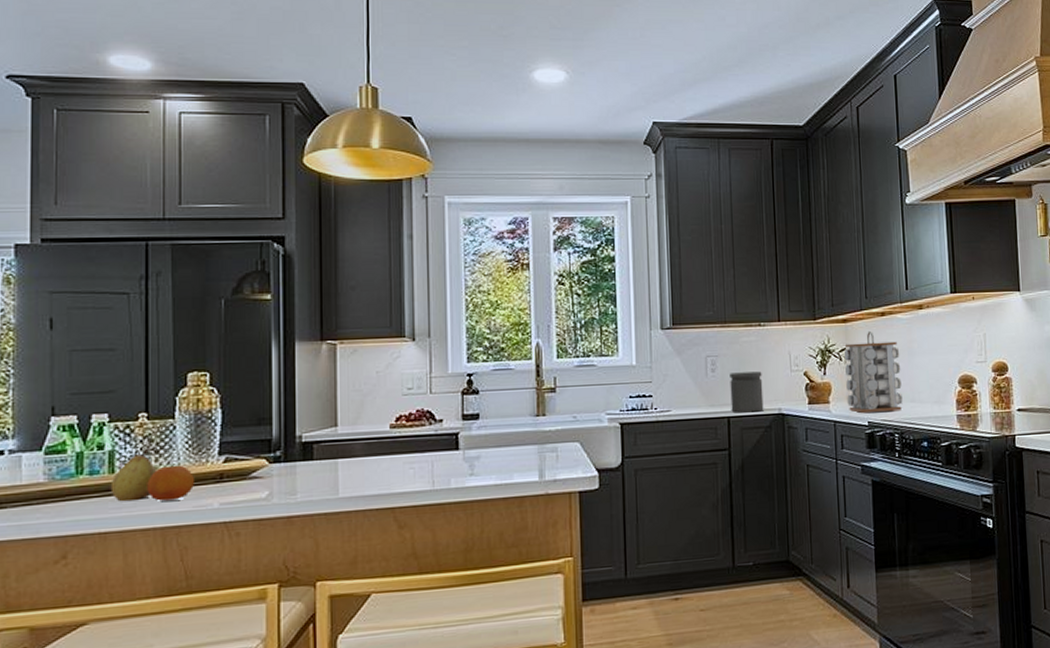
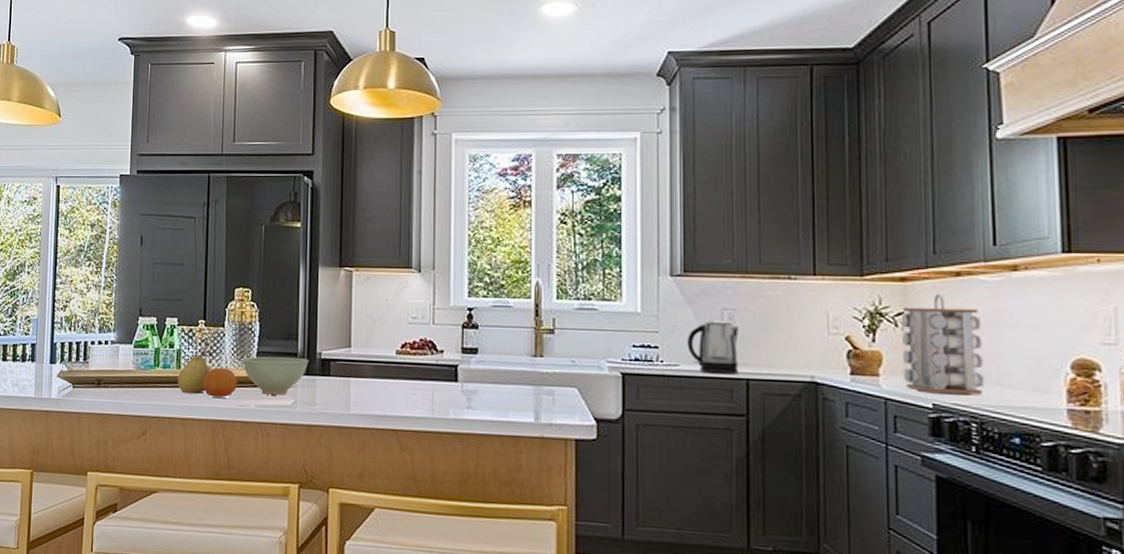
bowl: none [201,443,286,490] -> present [242,356,309,395]
kettle: none [677,367,722,416] -> present [687,321,739,375]
jar: present [730,371,764,413] -> none [750,330,792,377]

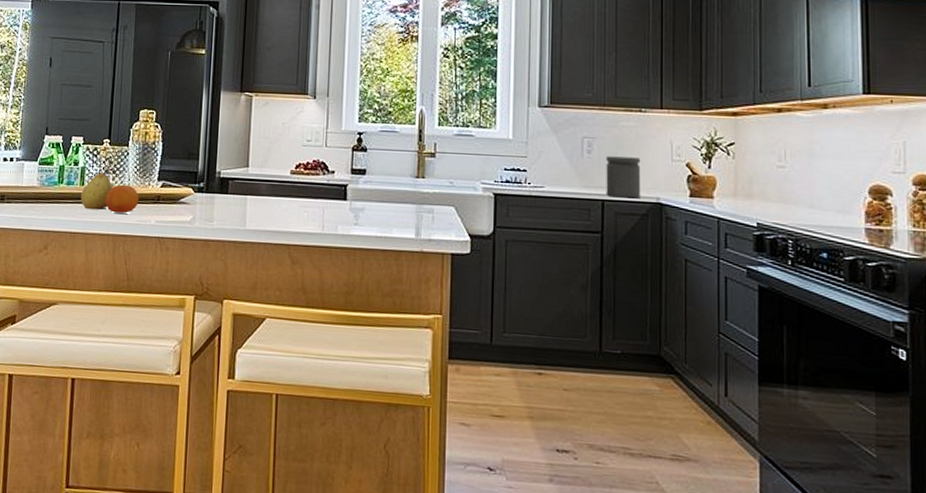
bowl: present [242,356,309,395] -> none [145,174,208,212]
kettle: present [687,321,739,375] -> none [552,147,596,196]
jar: none [750,330,792,377] -> present [606,156,641,199]
spice rack: present [900,293,984,395] -> none [732,126,799,216]

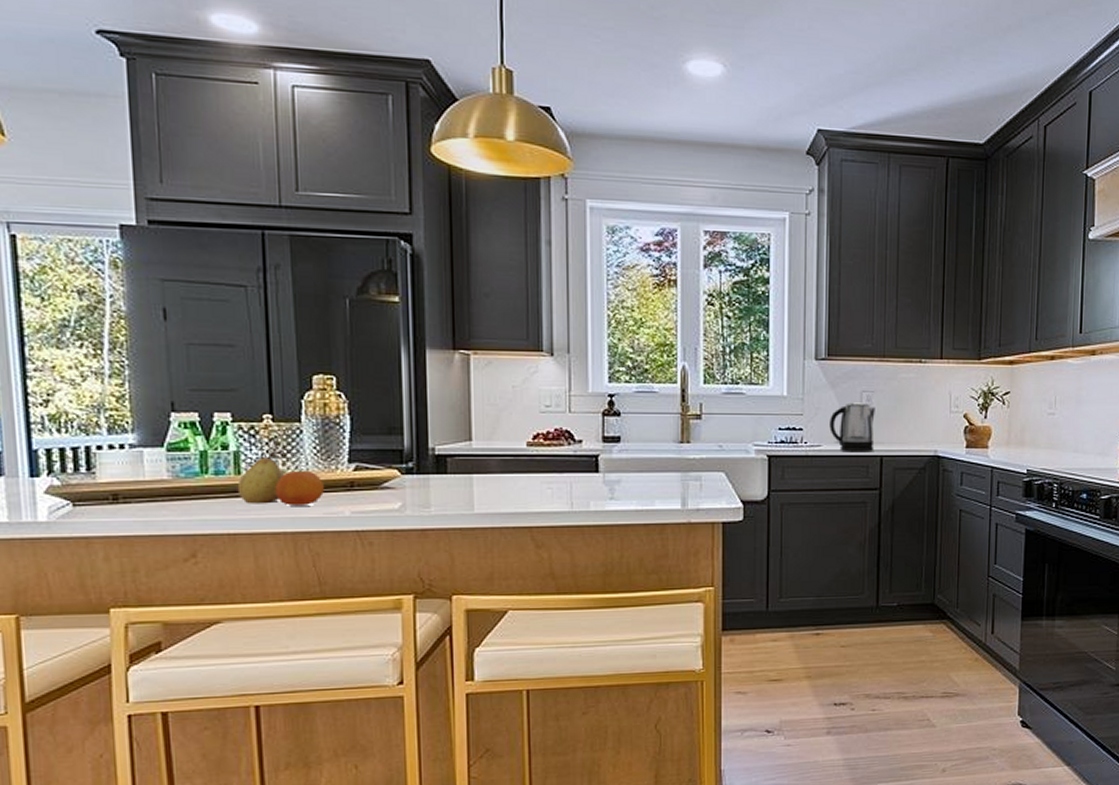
kettle: none [552,147,596,196] -> present [829,402,875,452]
jar: present [606,156,641,199] -> none [885,410,920,453]

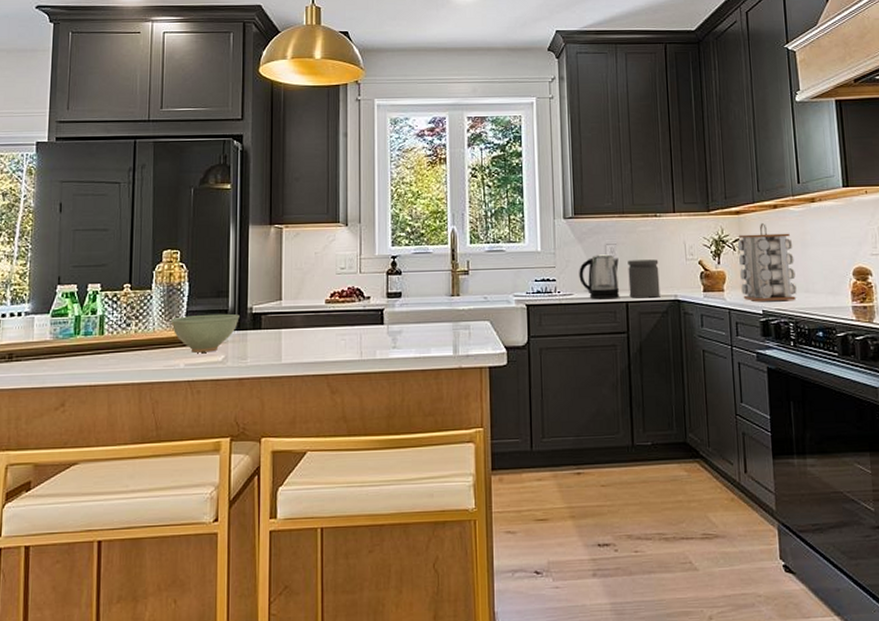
fruit: present [237,451,284,504] -> none [100,314,136,360]
fruit: present [275,470,325,507] -> none [128,329,166,361]
bowl: none [330,454,419,499] -> present [171,313,240,353]
jar: none [885,410,920,453] -> present [628,259,660,299]
spice rack: none [1007,374,1067,461] -> present [737,222,797,303]

